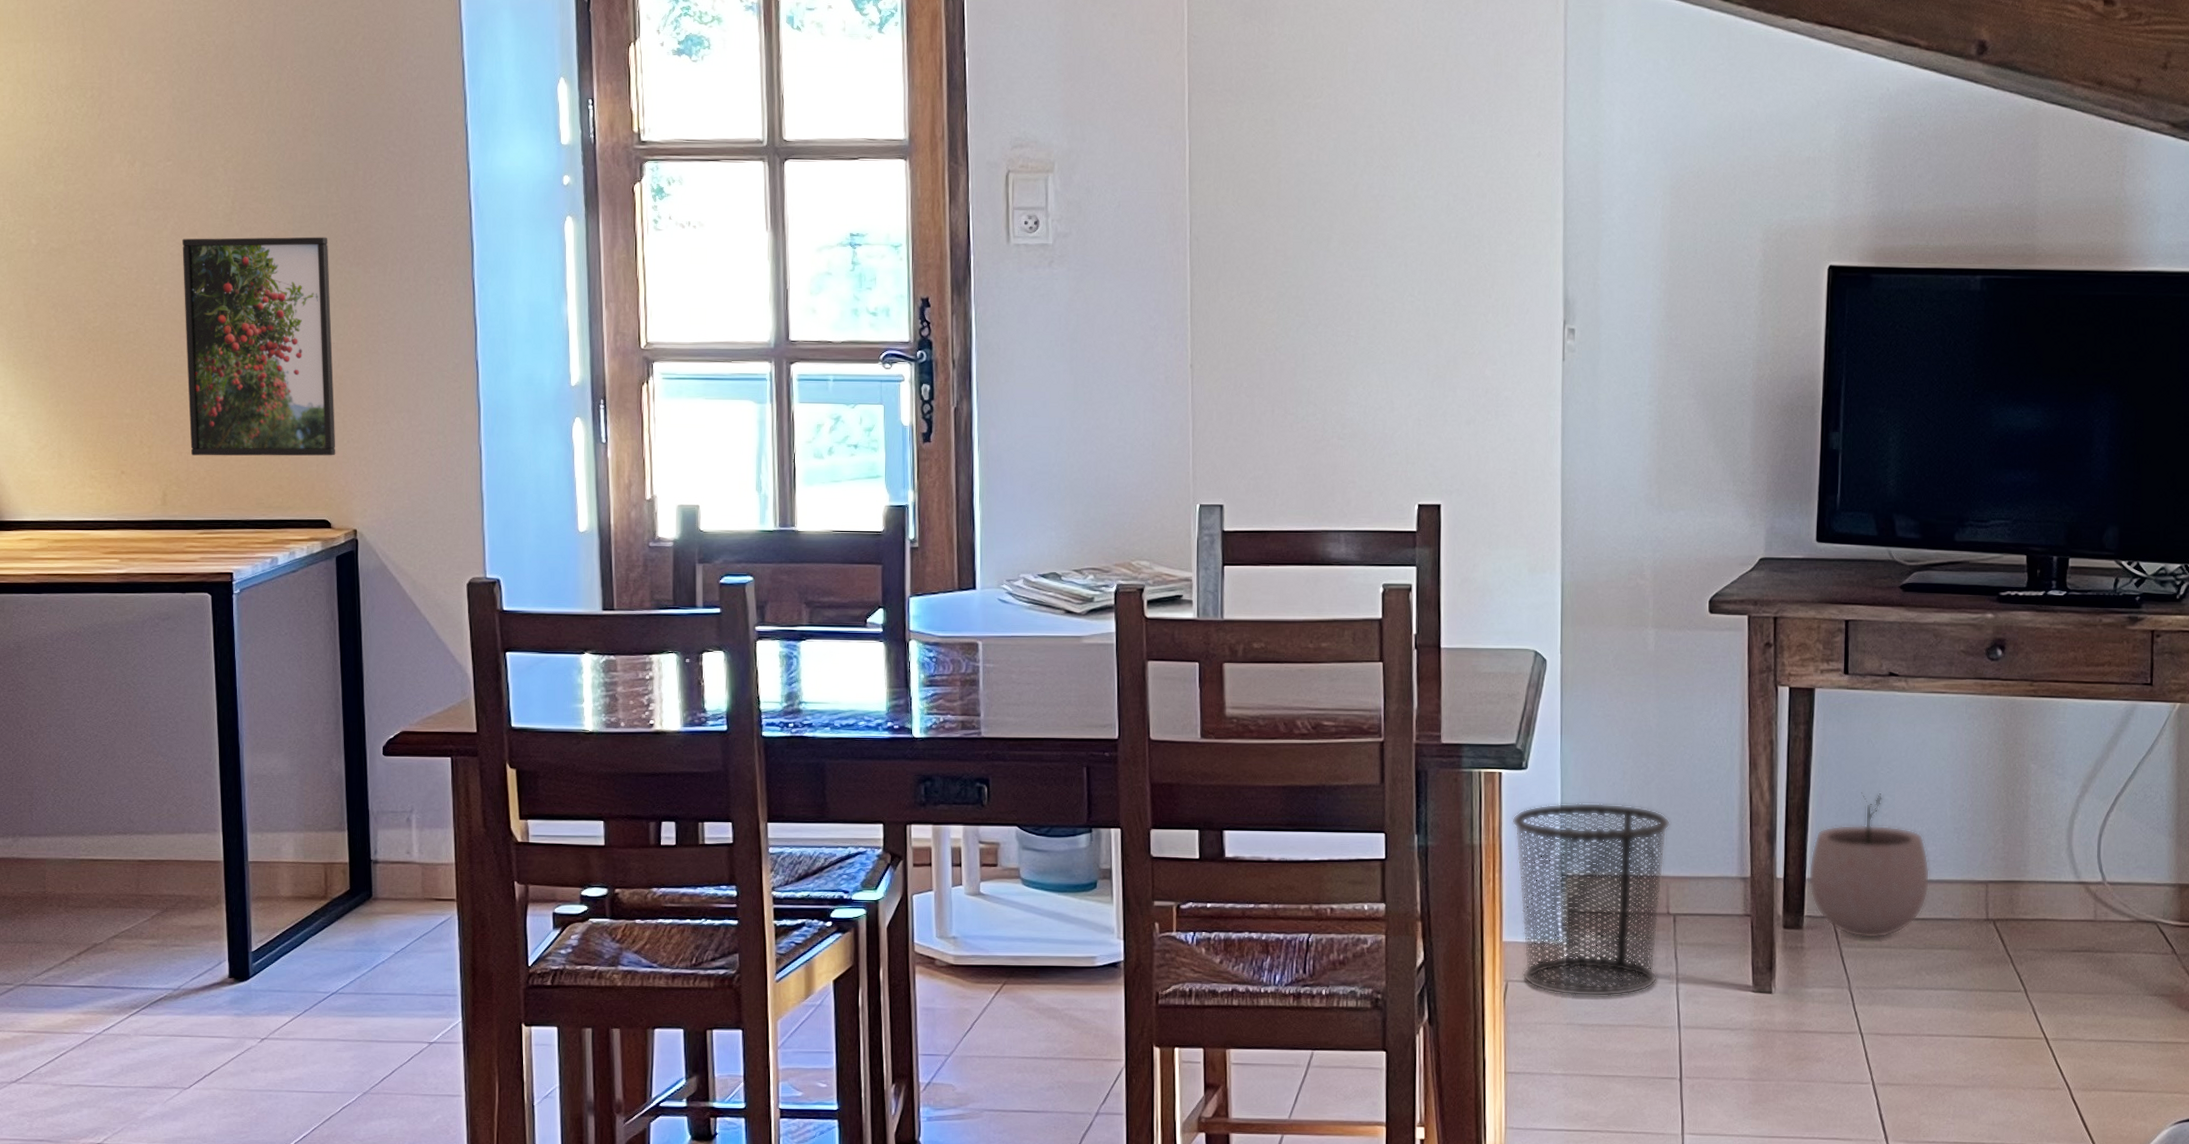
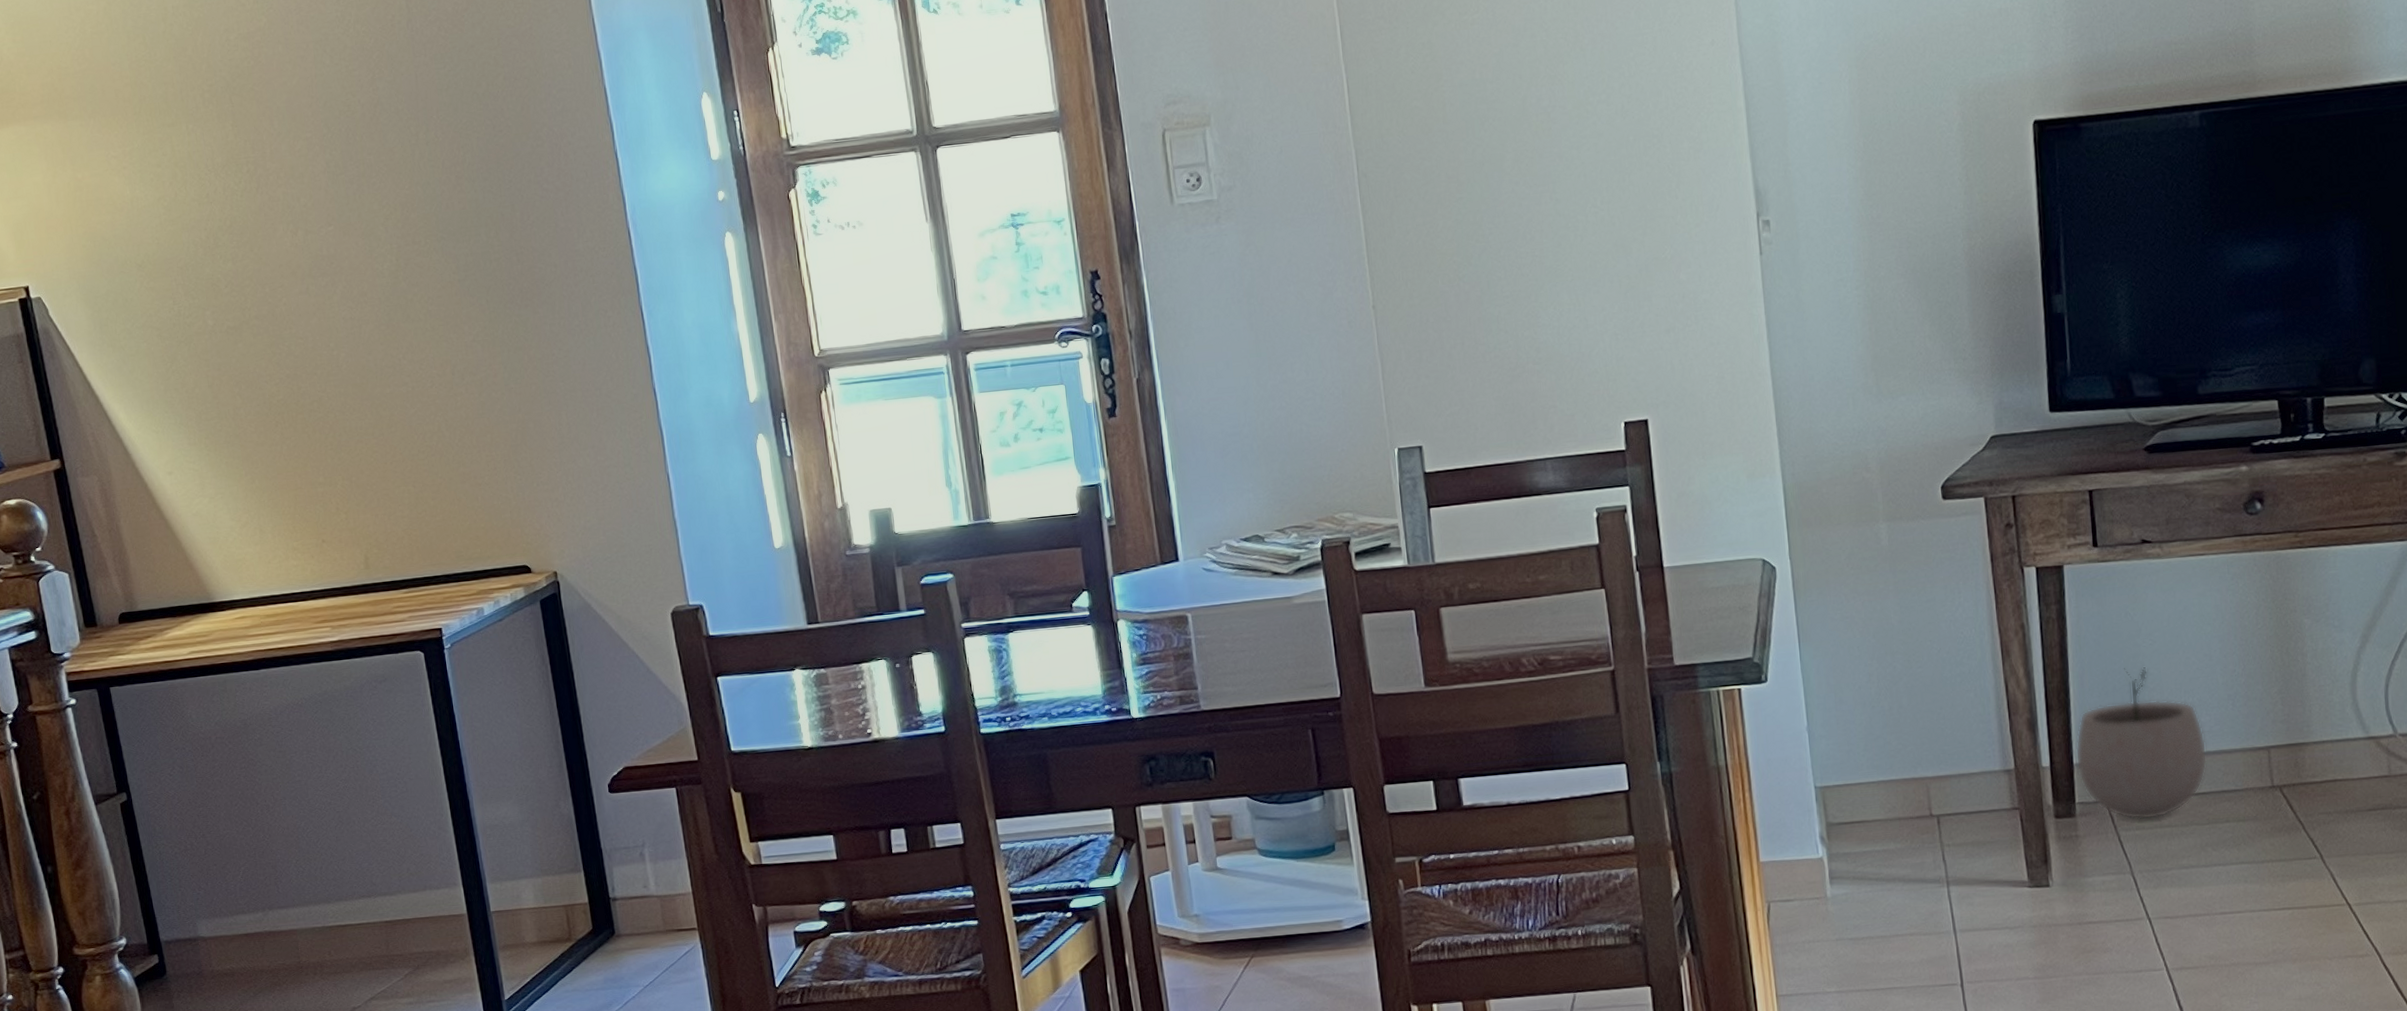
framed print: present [182,237,336,456] -> none [353,282,528,517]
waste bin: present [1512,802,1671,997] -> none [1756,707,1927,911]

